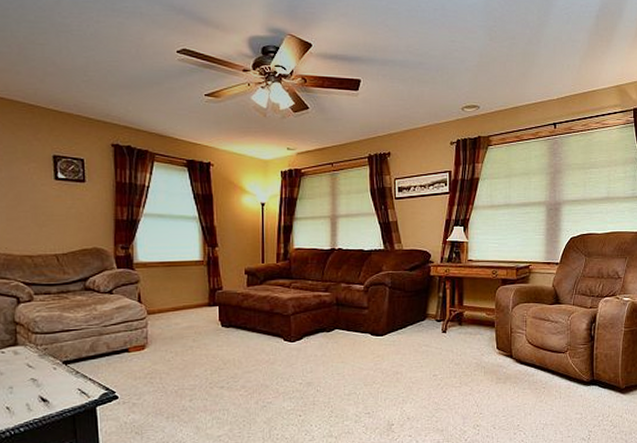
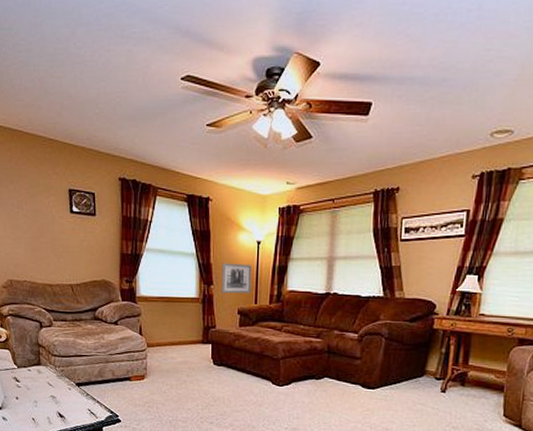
wall art: none [226,225,258,255] -> present [221,263,252,294]

